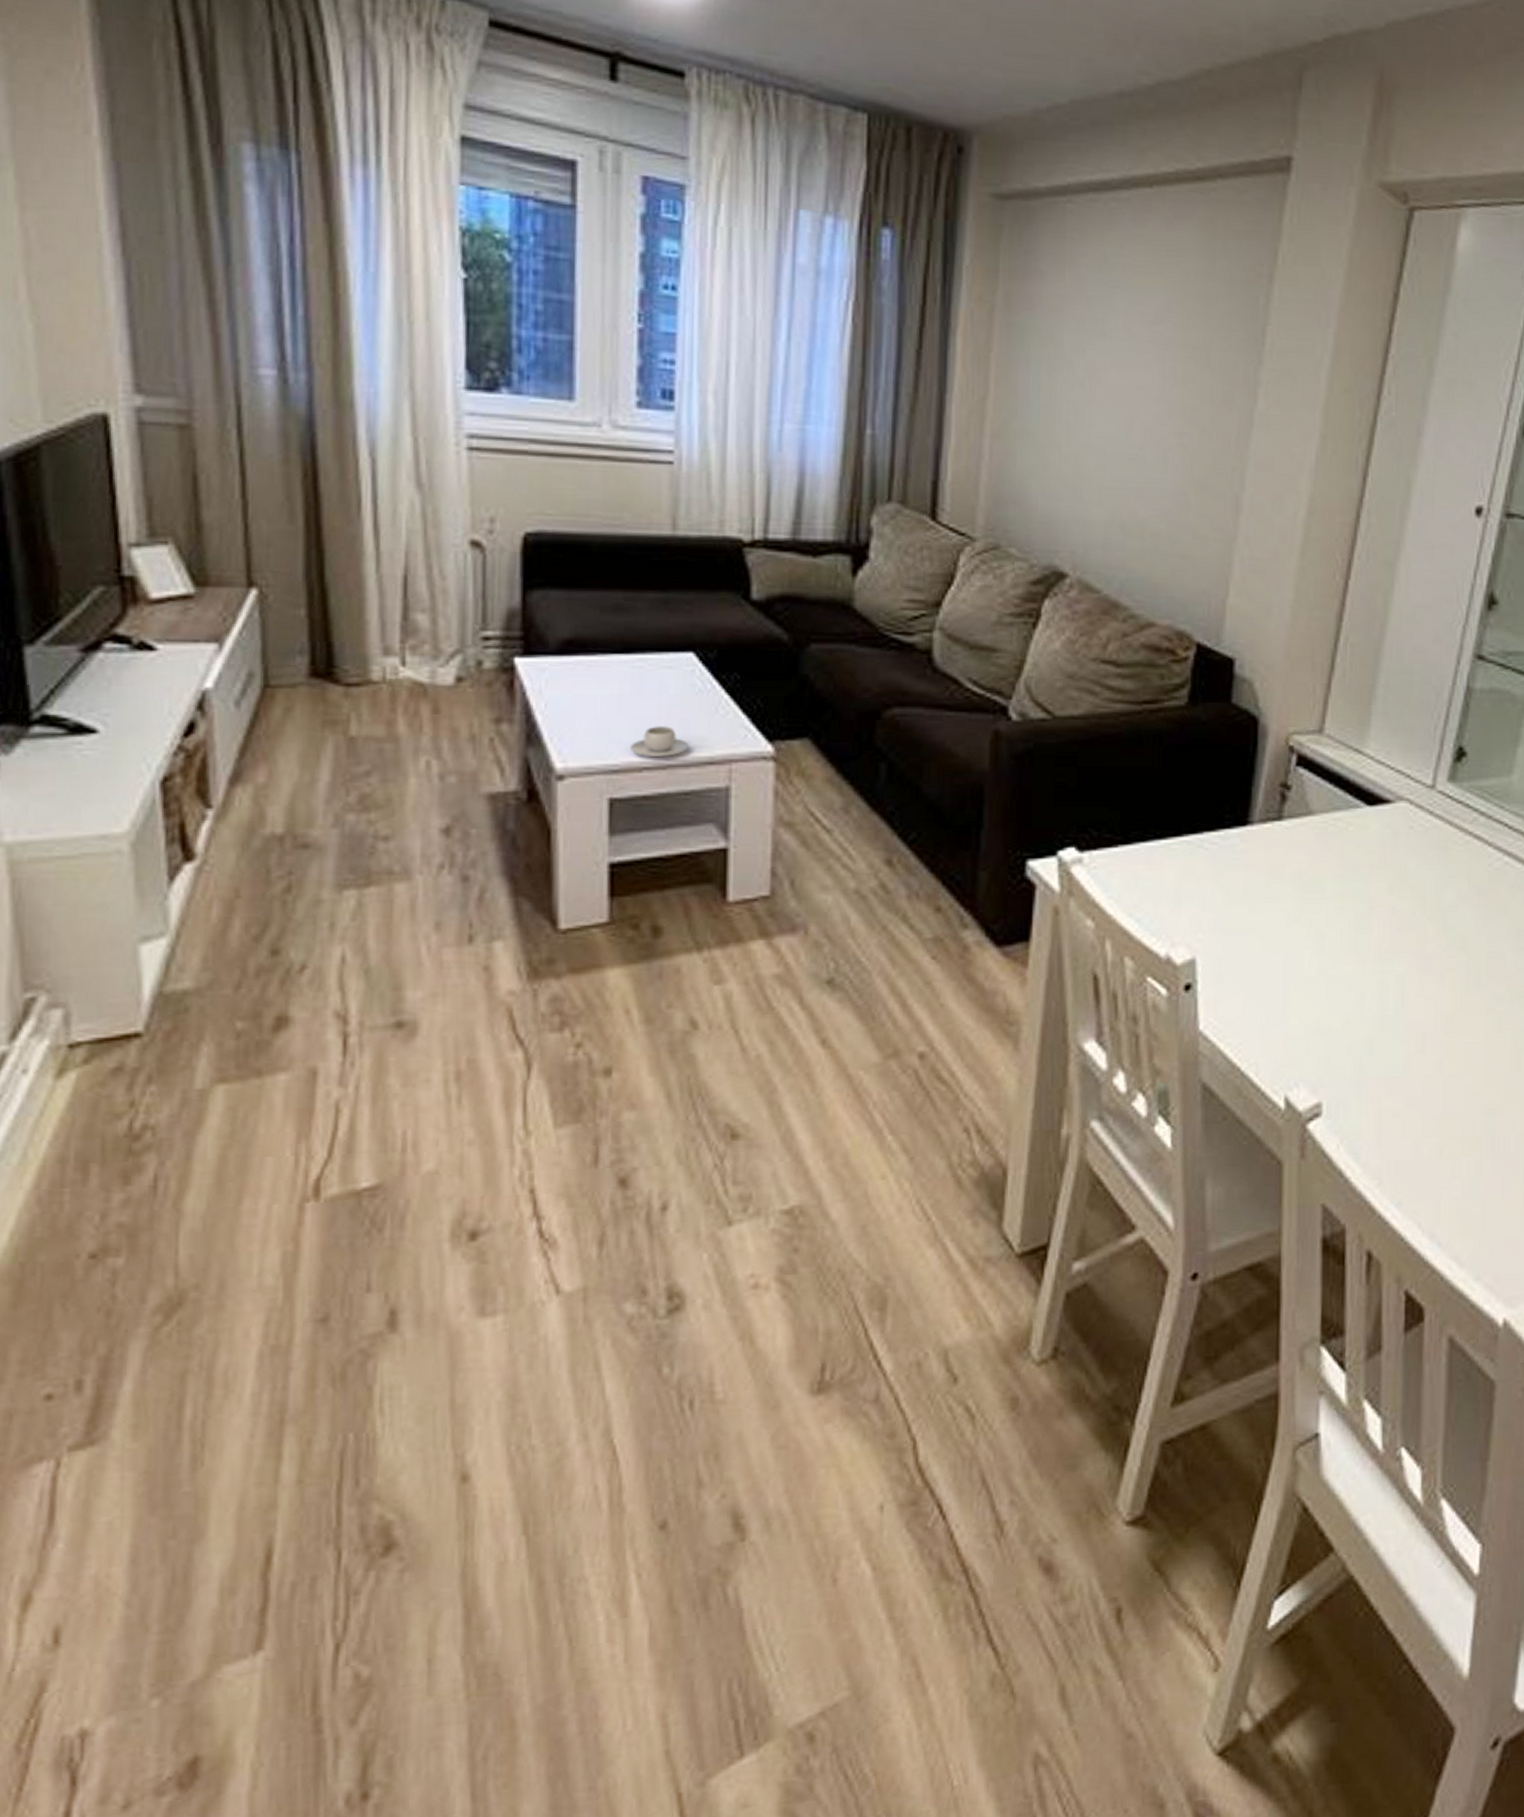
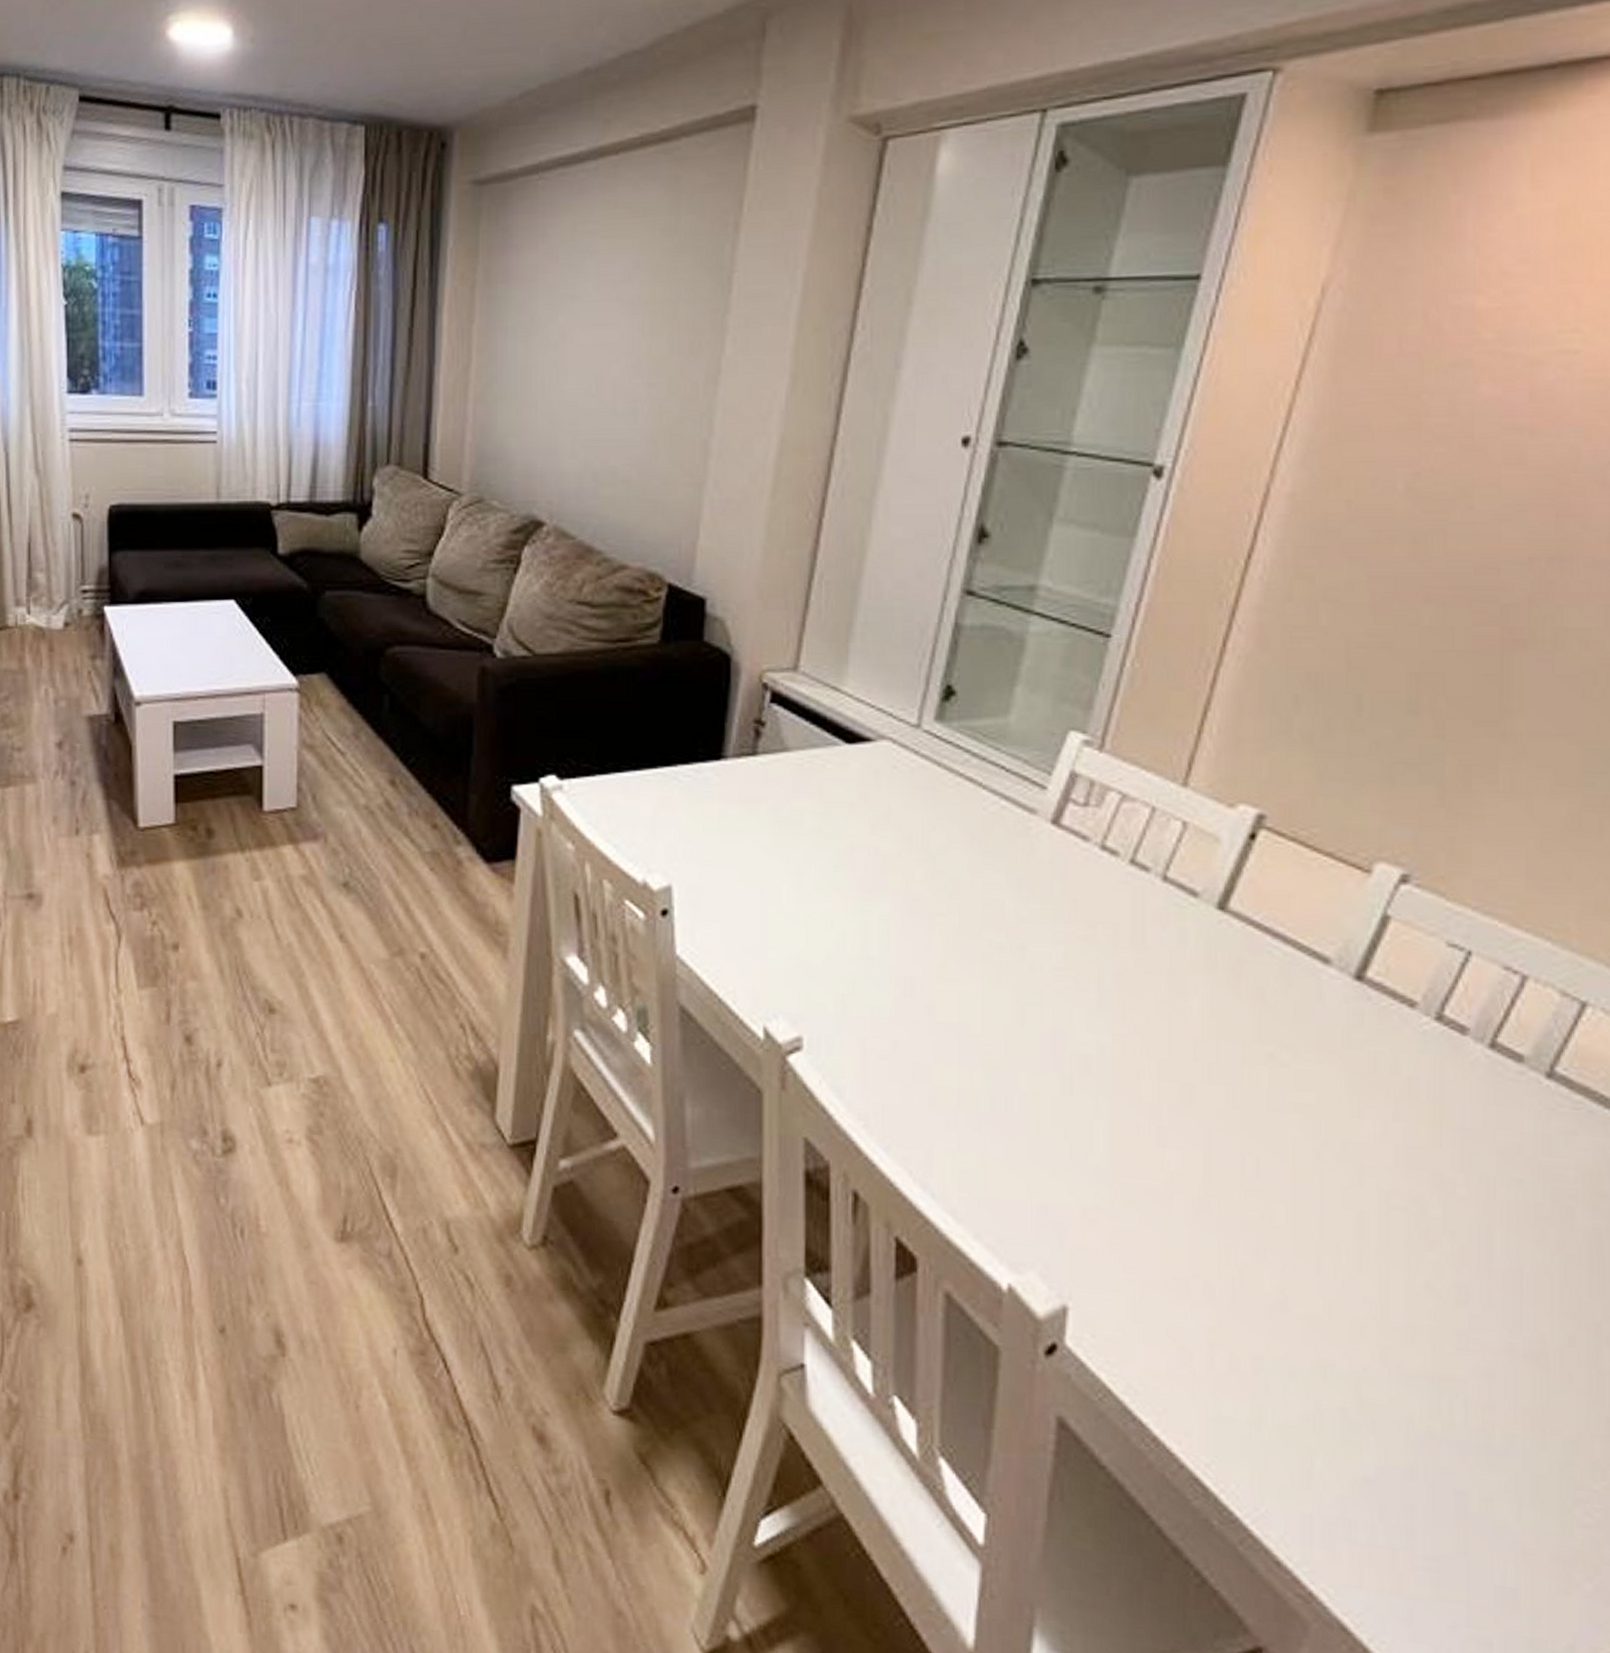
teacup: present [629,726,690,758] -> none [187,662,233,688]

